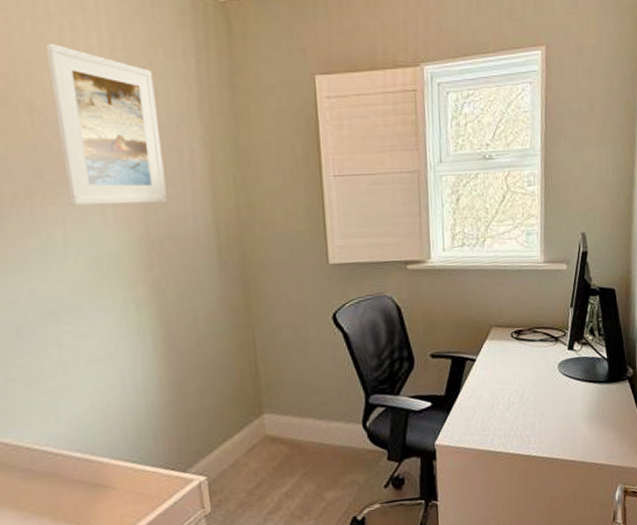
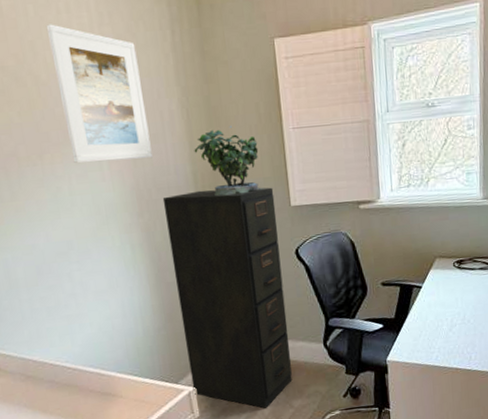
filing cabinet: none [177,242,325,502] -> present [162,187,293,408]
potted plant: none [217,169,300,250] -> present [194,125,266,196]

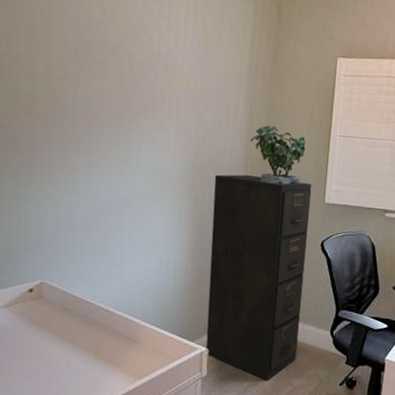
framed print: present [46,24,153,164] -> none [146,14,219,140]

